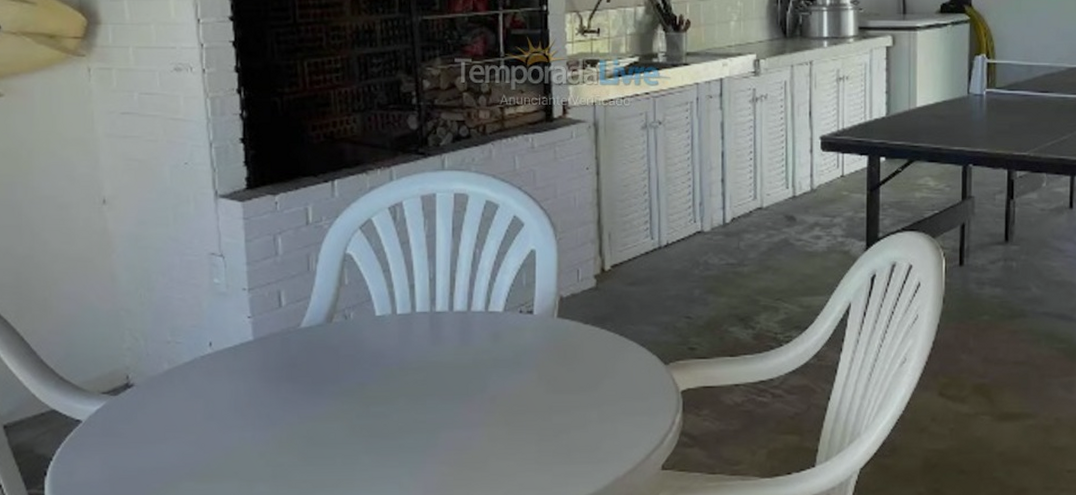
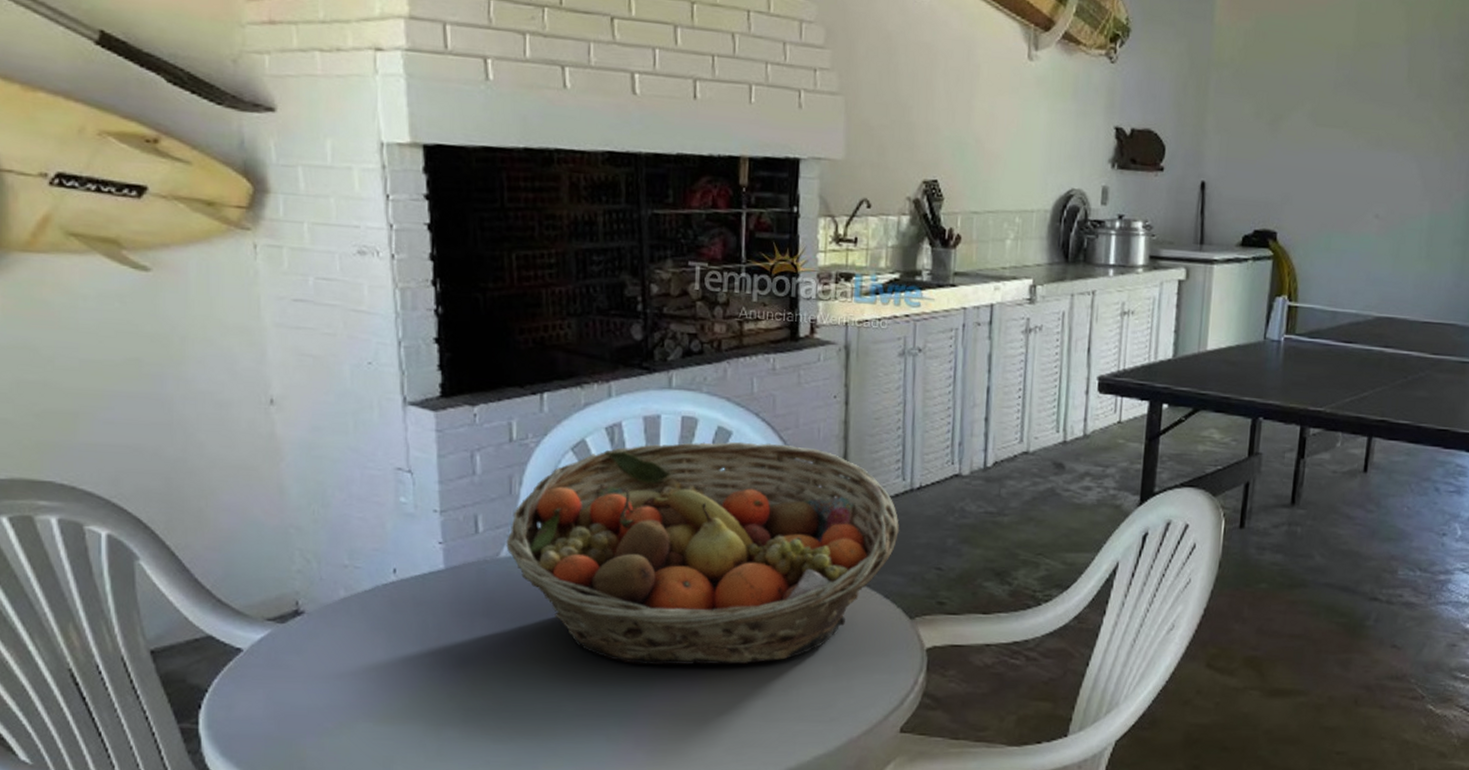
fruit basket: none [305,213,650,418] -> present [505,441,899,665]

